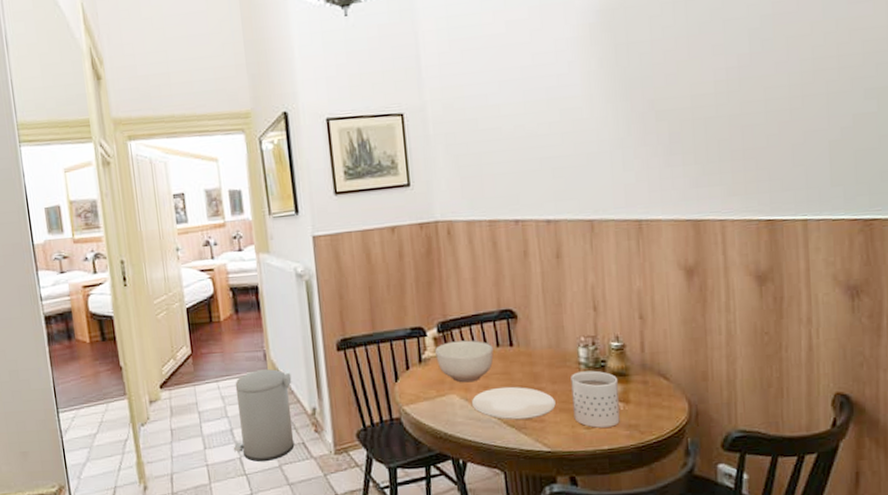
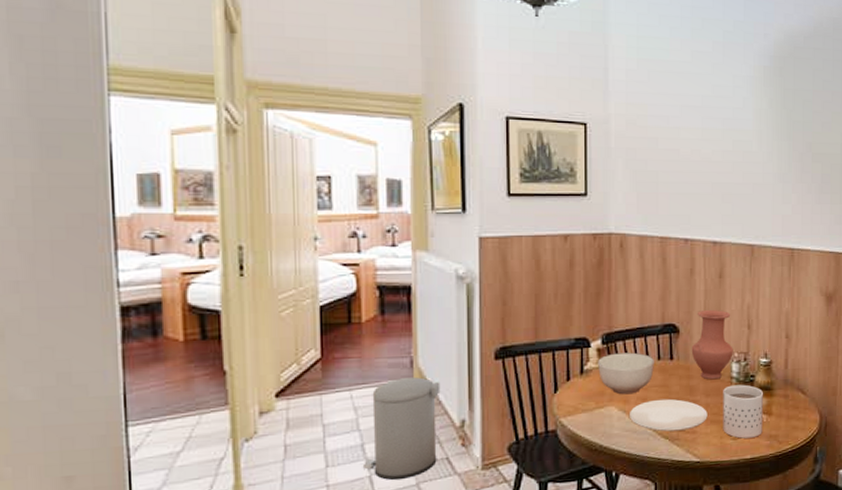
vase: none [531,292,579,366] -> present [691,309,733,380]

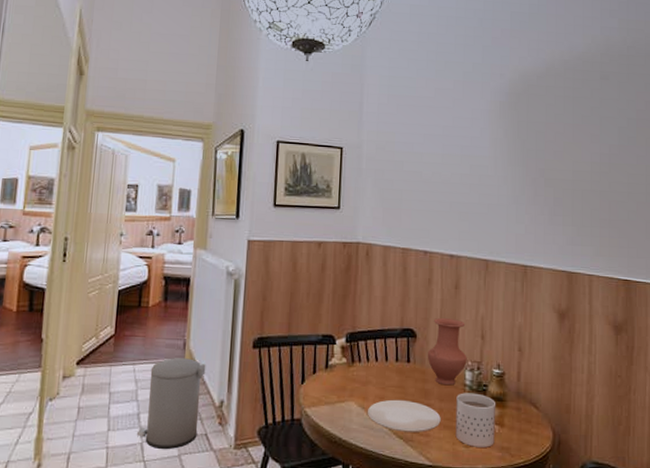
bowl: present [597,352,655,395] -> none [340,352,394,392]

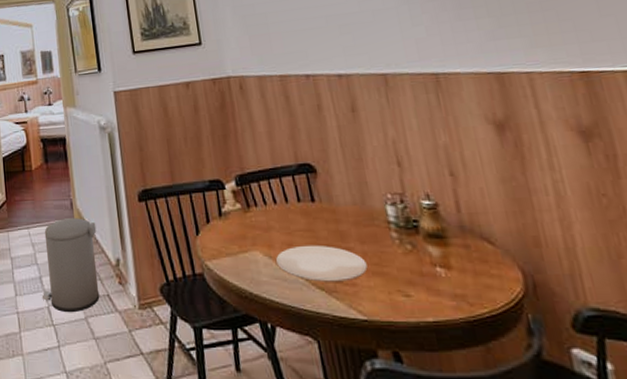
vase: present [427,317,467,386] -> none [333,146,386,225]
mug: present [455,393,496,448] -> none [381,231,443,296]

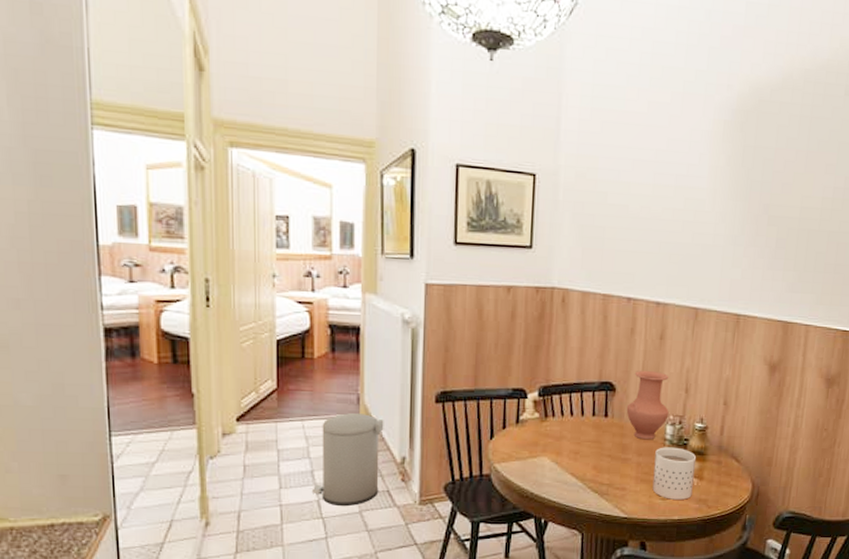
plate: present [276,245,368,282] -> none [561,454,638,486]
vase: none [333,146,386,225] -> present [626,370,669,440]
mug: none [381,231,443,296] -> present [652,447,697,500]

